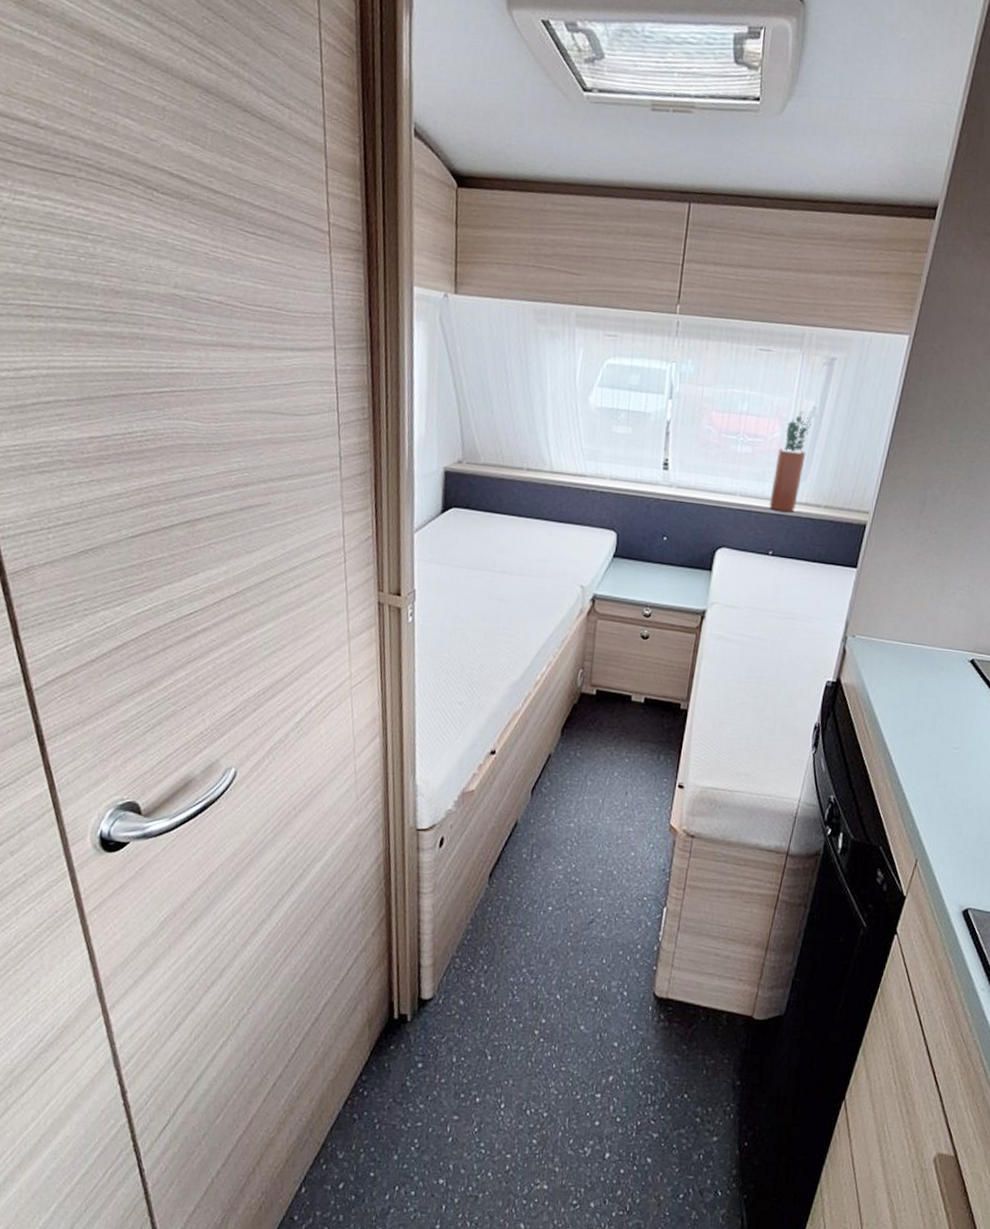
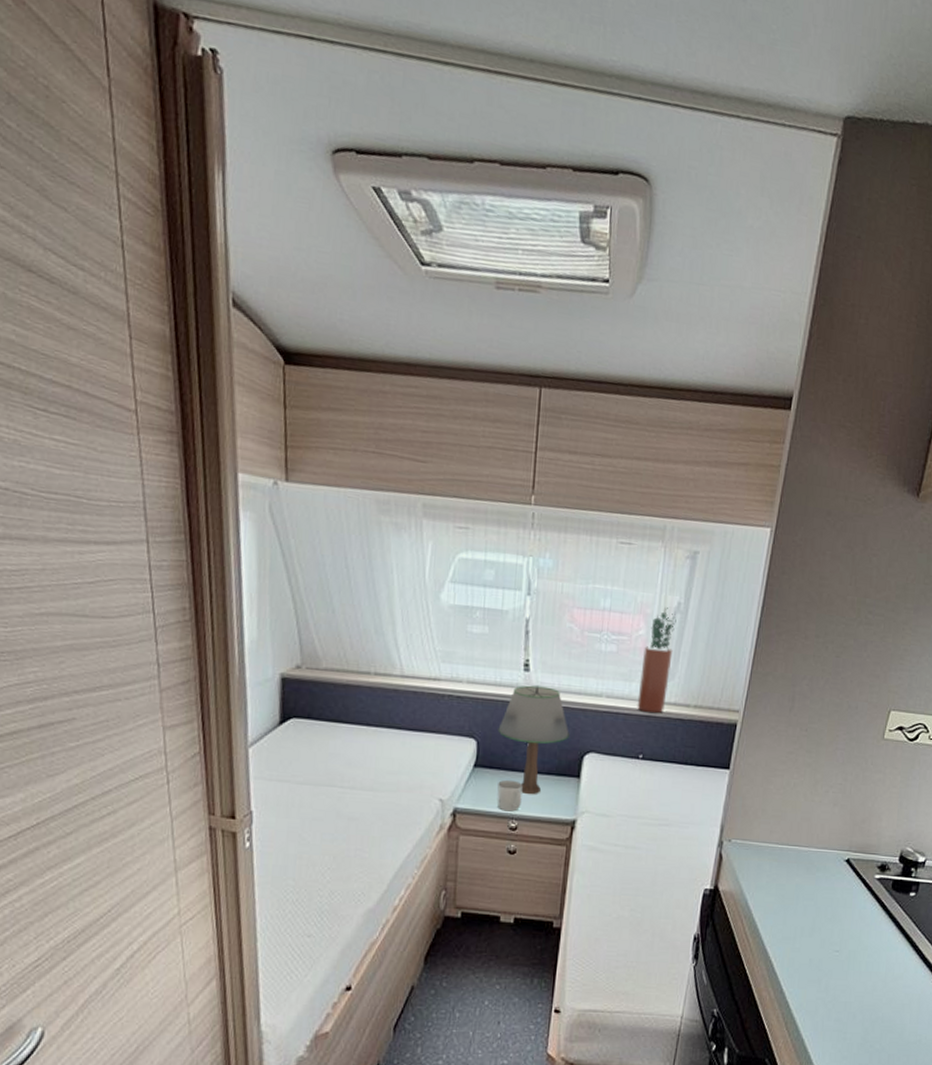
mug: none [633,570,658,600] -> present [496,779,523,812]
table lamp: none [636,483,704,585] -> present [498,685,570,795]

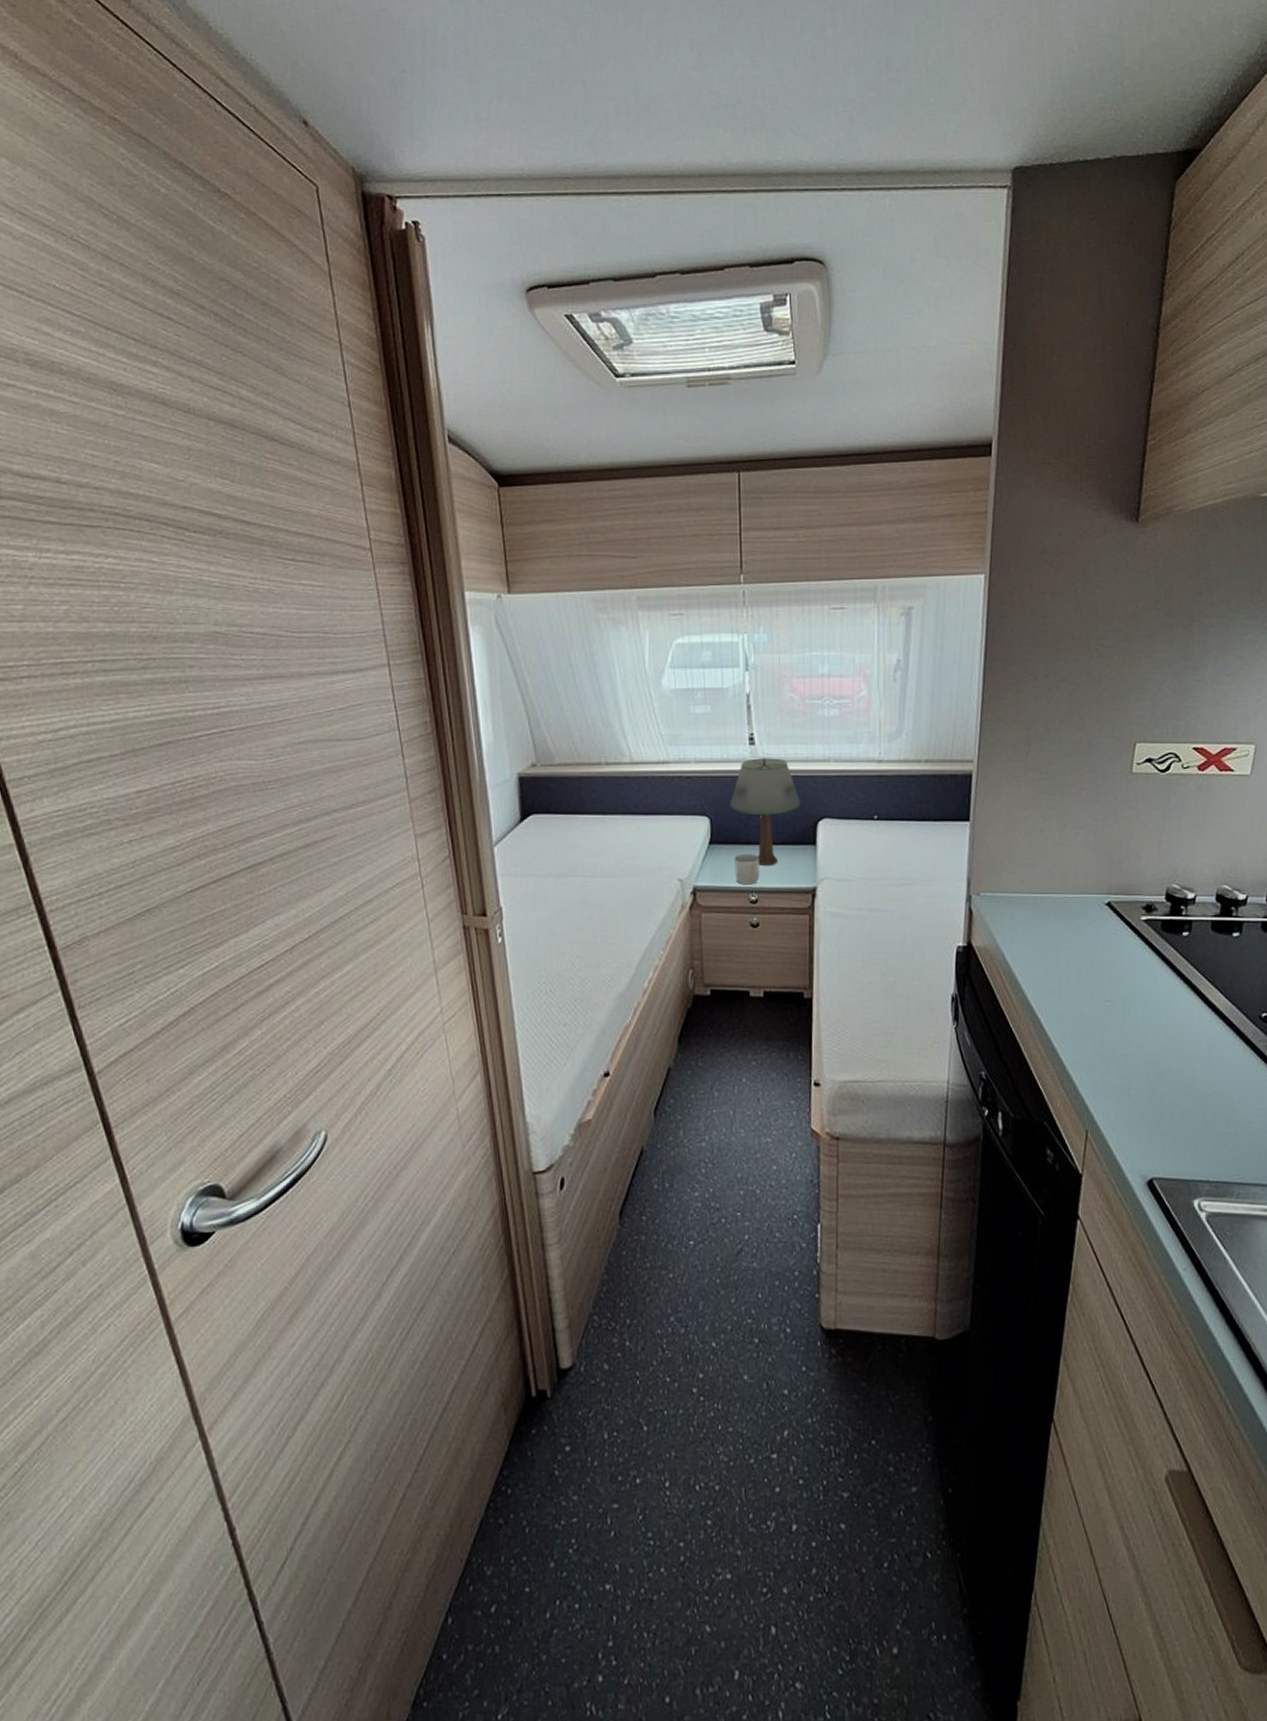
vase: present [637,607,677,714] -> none [866,666,897,773]

